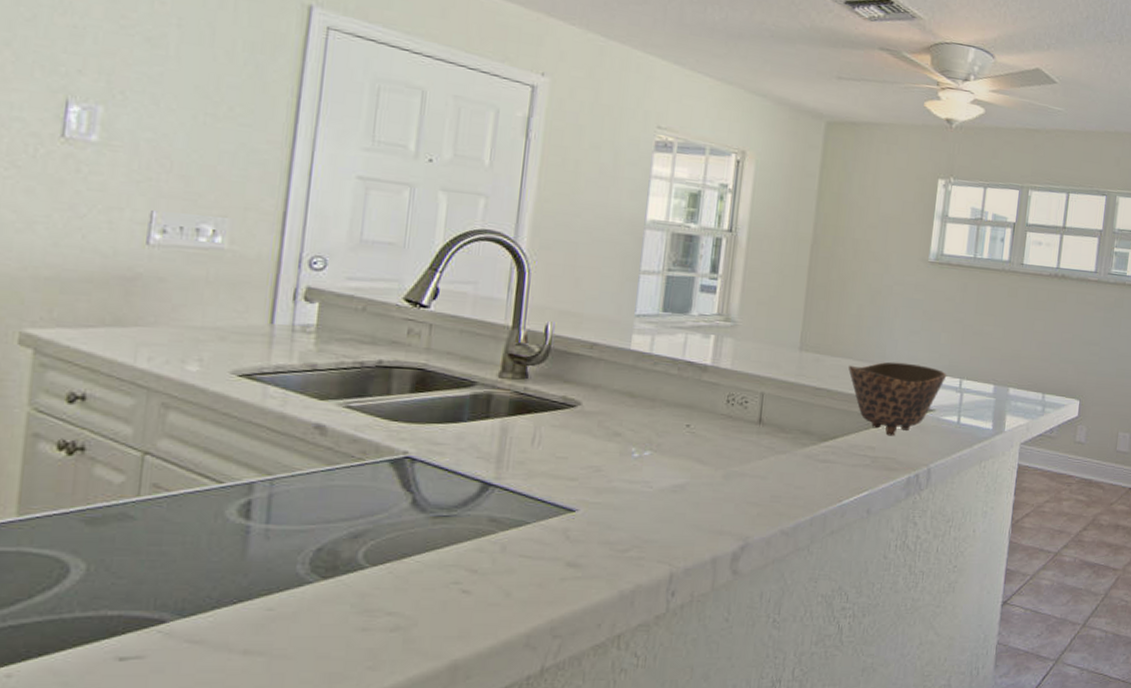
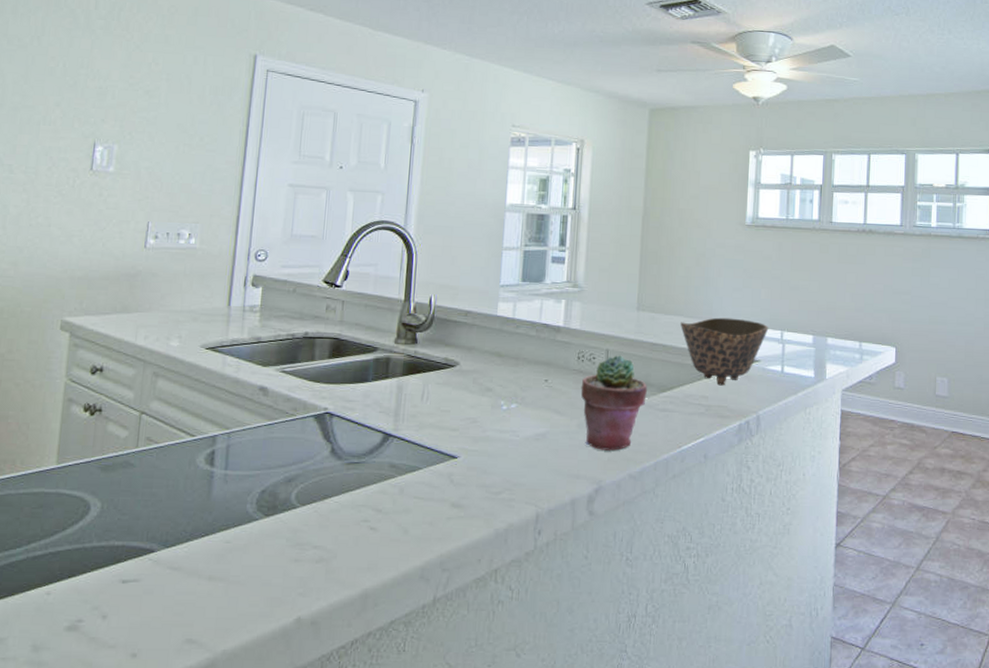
potted succulent: none [728,399,808,505] -> present [580,355,648,451]

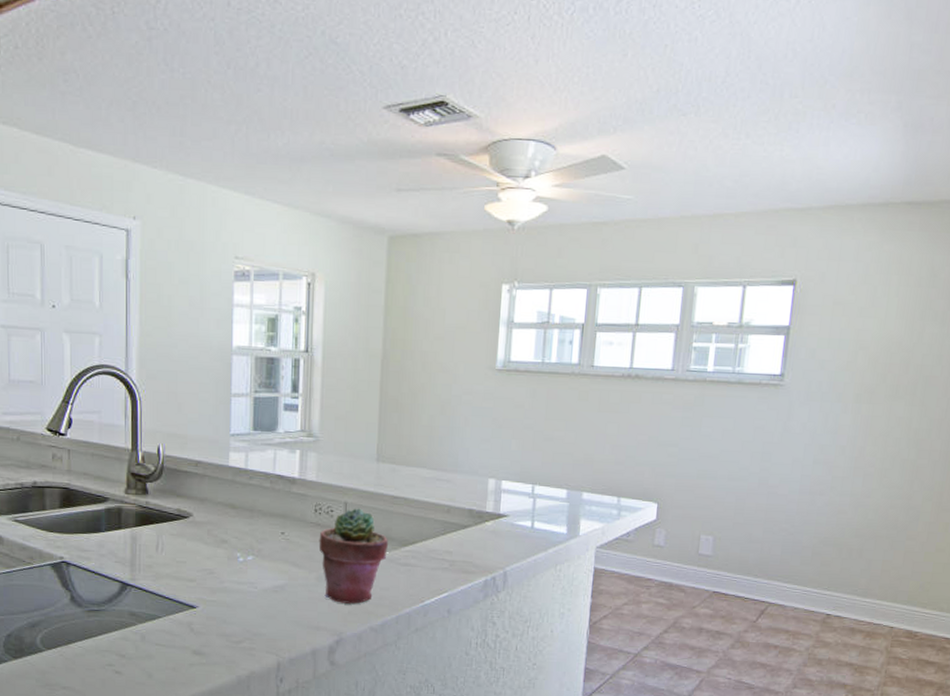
bowl: present [680,317,769,386] -> none [423,470,519,541]

